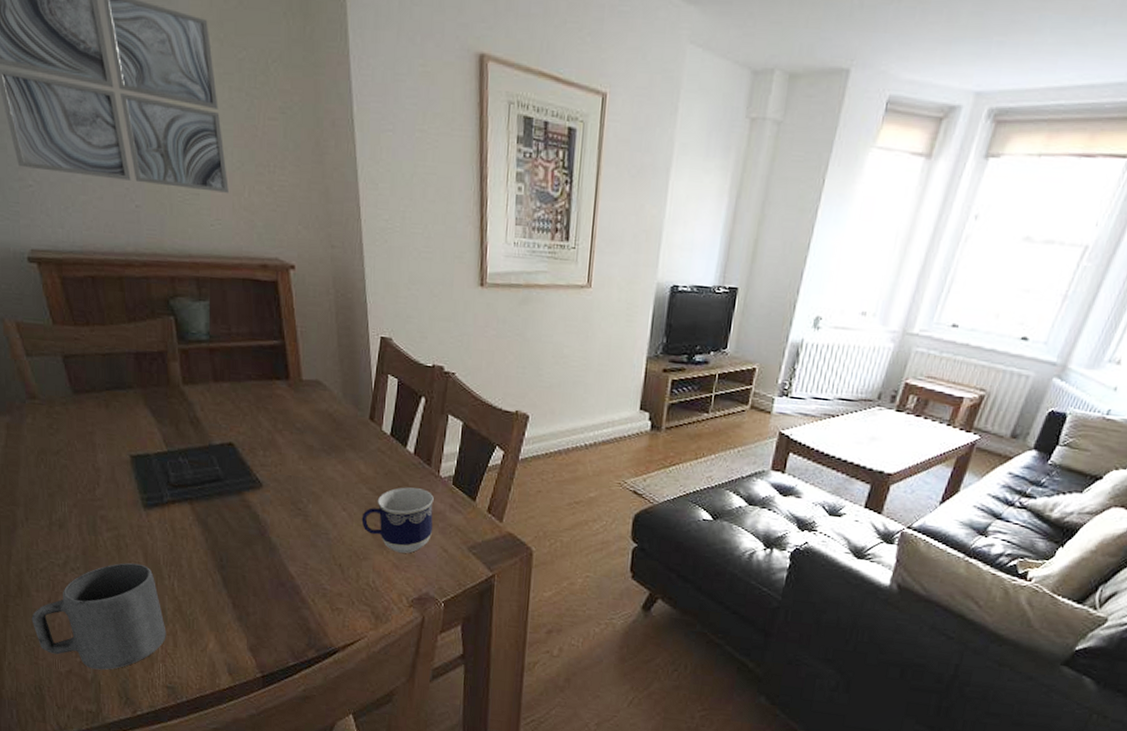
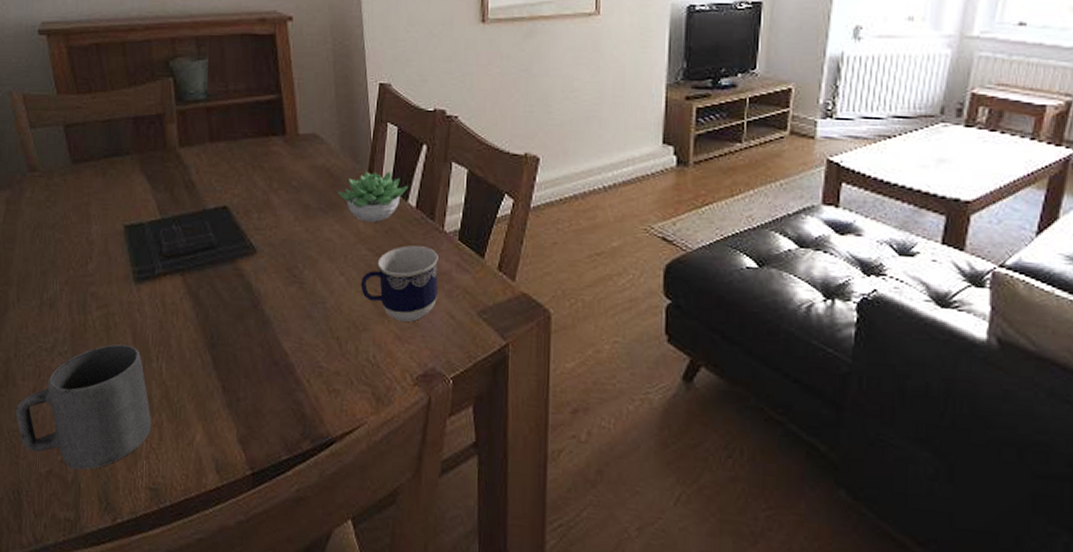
succulent plant: none [339,418,407,465] -> present [337,171,408,223]

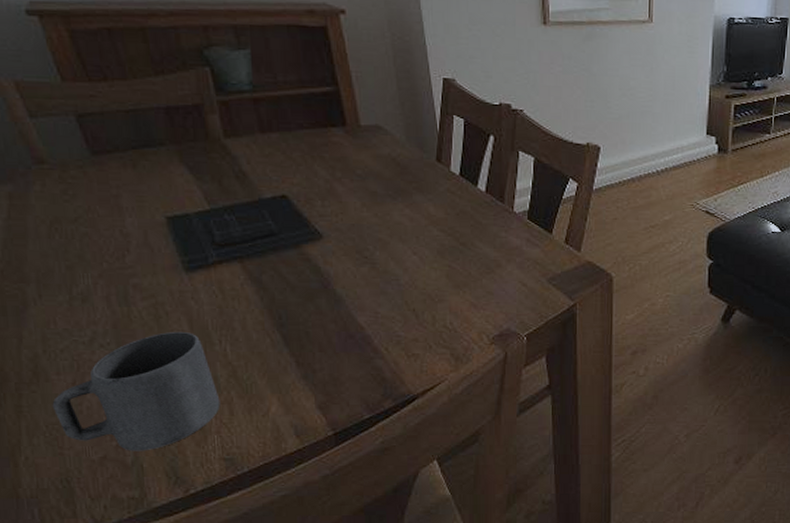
succulent plant: present [337,171,408,223] -> none [405,160,477,207]
cup: present [360,245,439,322] -> none [434,225,511,291]

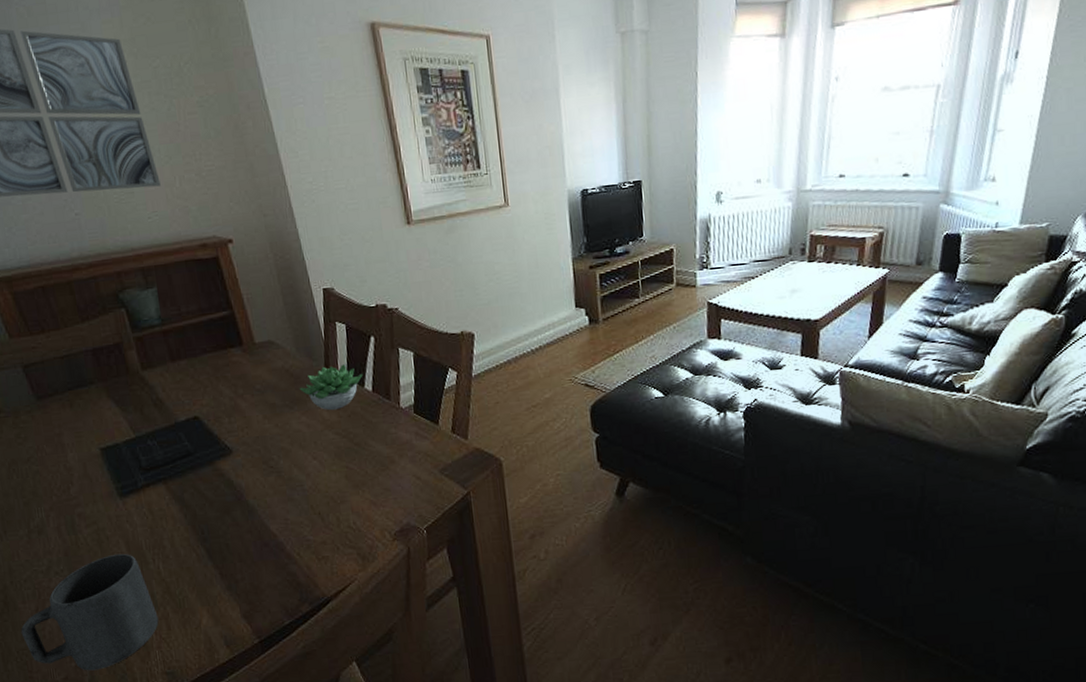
succulent plant: none [405,160,477,207] -> present [299,364,363,411]

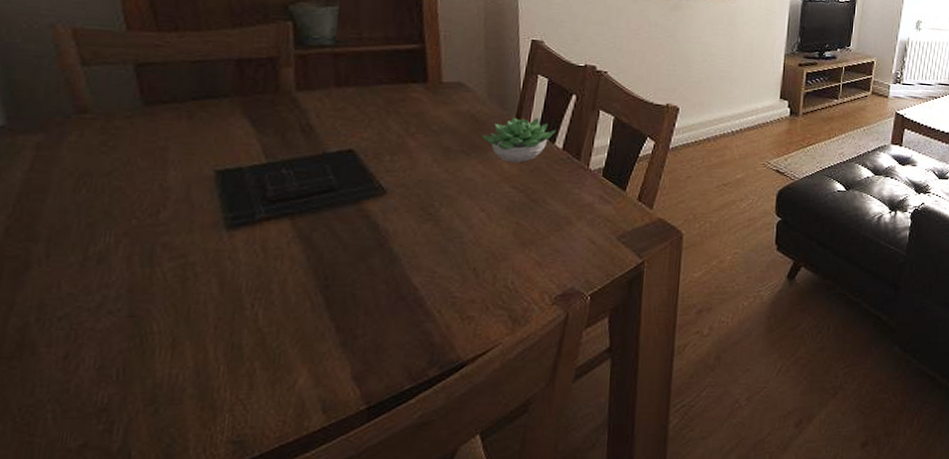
mug: present [21,553,159,671] -> none [32,294,240,436]

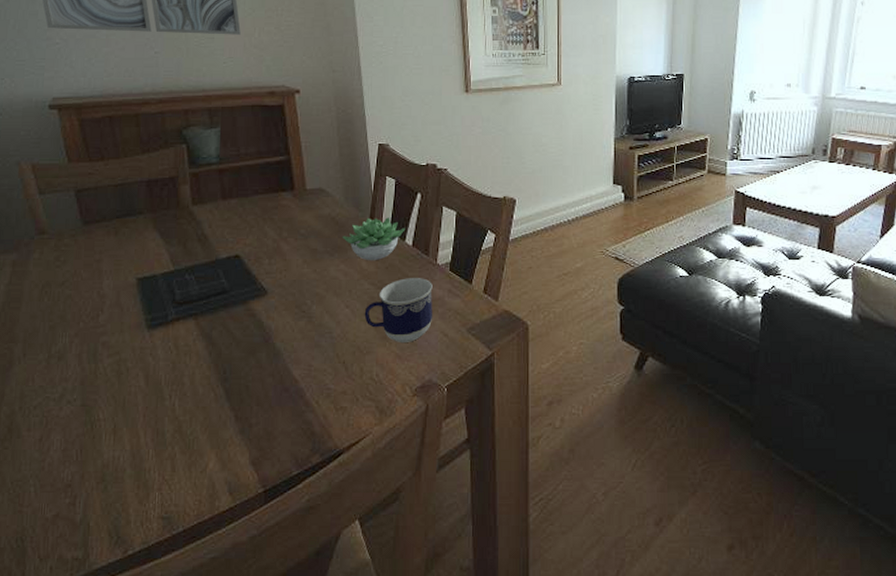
cup: none [502,182,583,249] -> present [364,278,433,342]

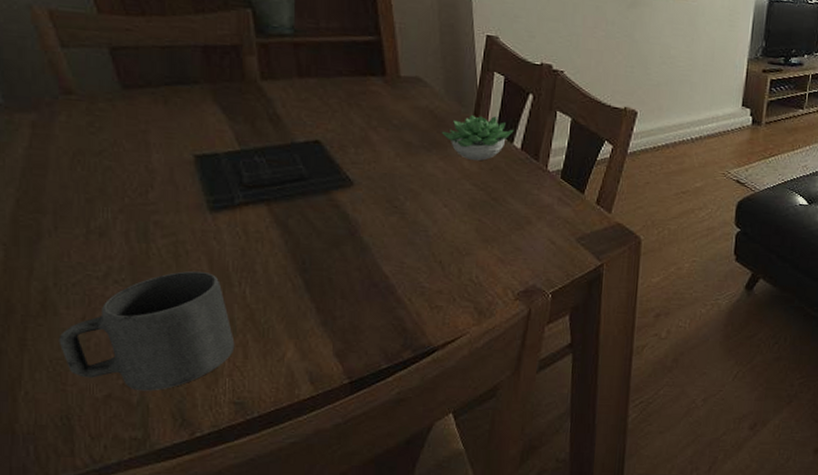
mug: none [19,387,165,509] -> present [58,270,235,391]
cup: present [364,278,433,342] -> none [464,182,542,247]

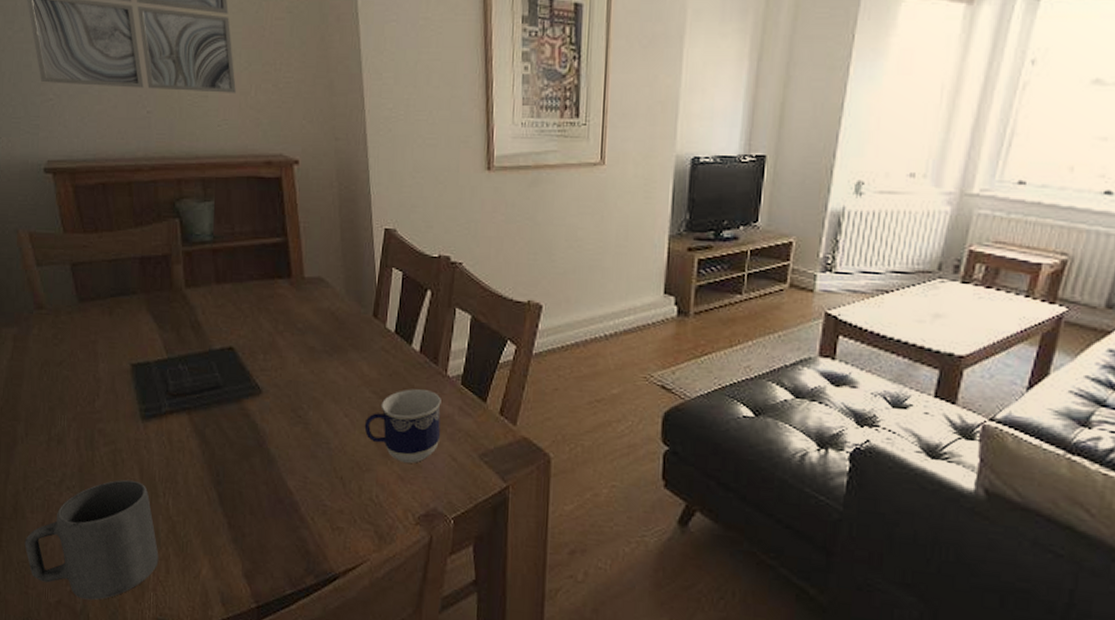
succulent plant: present [441,114,514,161] -> none [342,315,413,366]
cup: none [464,182,542,247] -> present [364,389,441,463]

